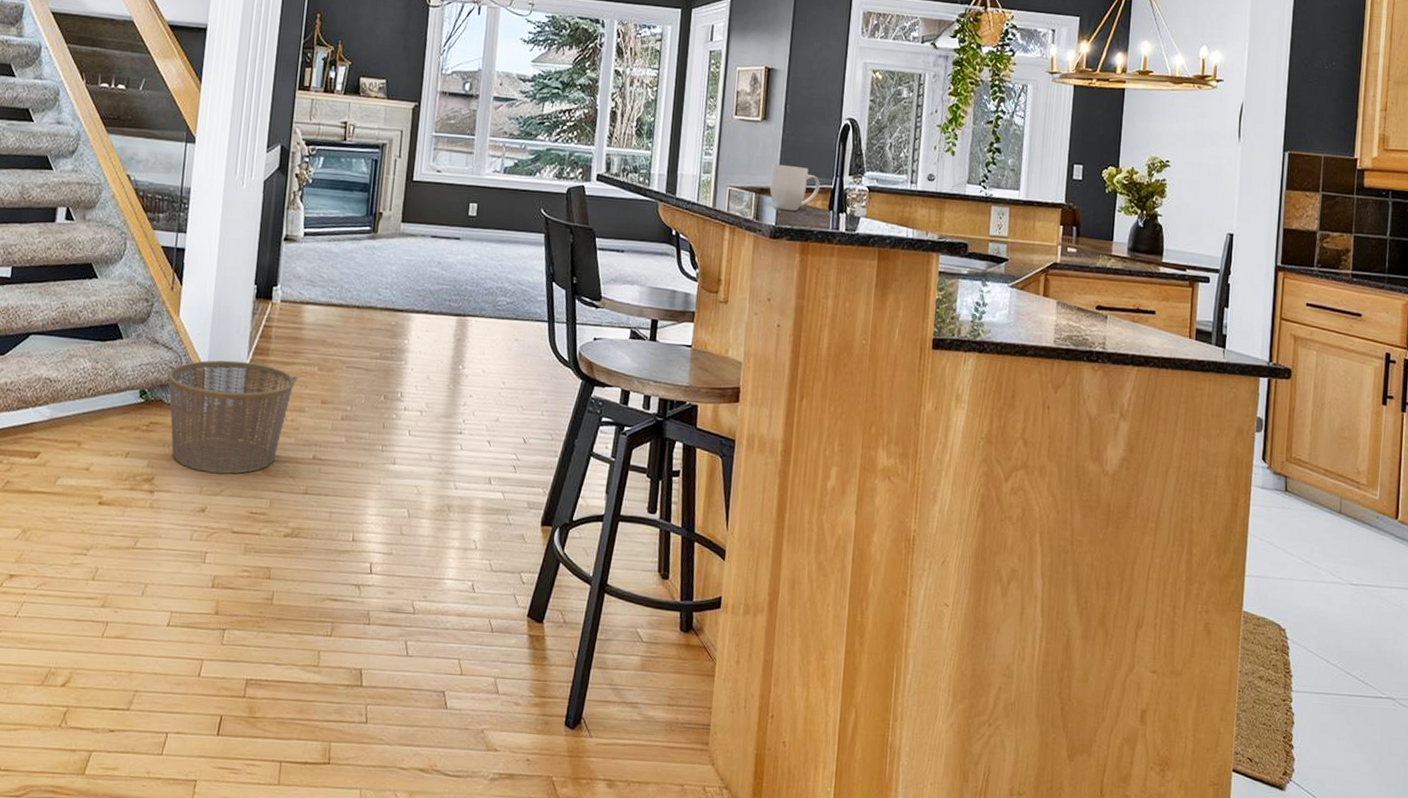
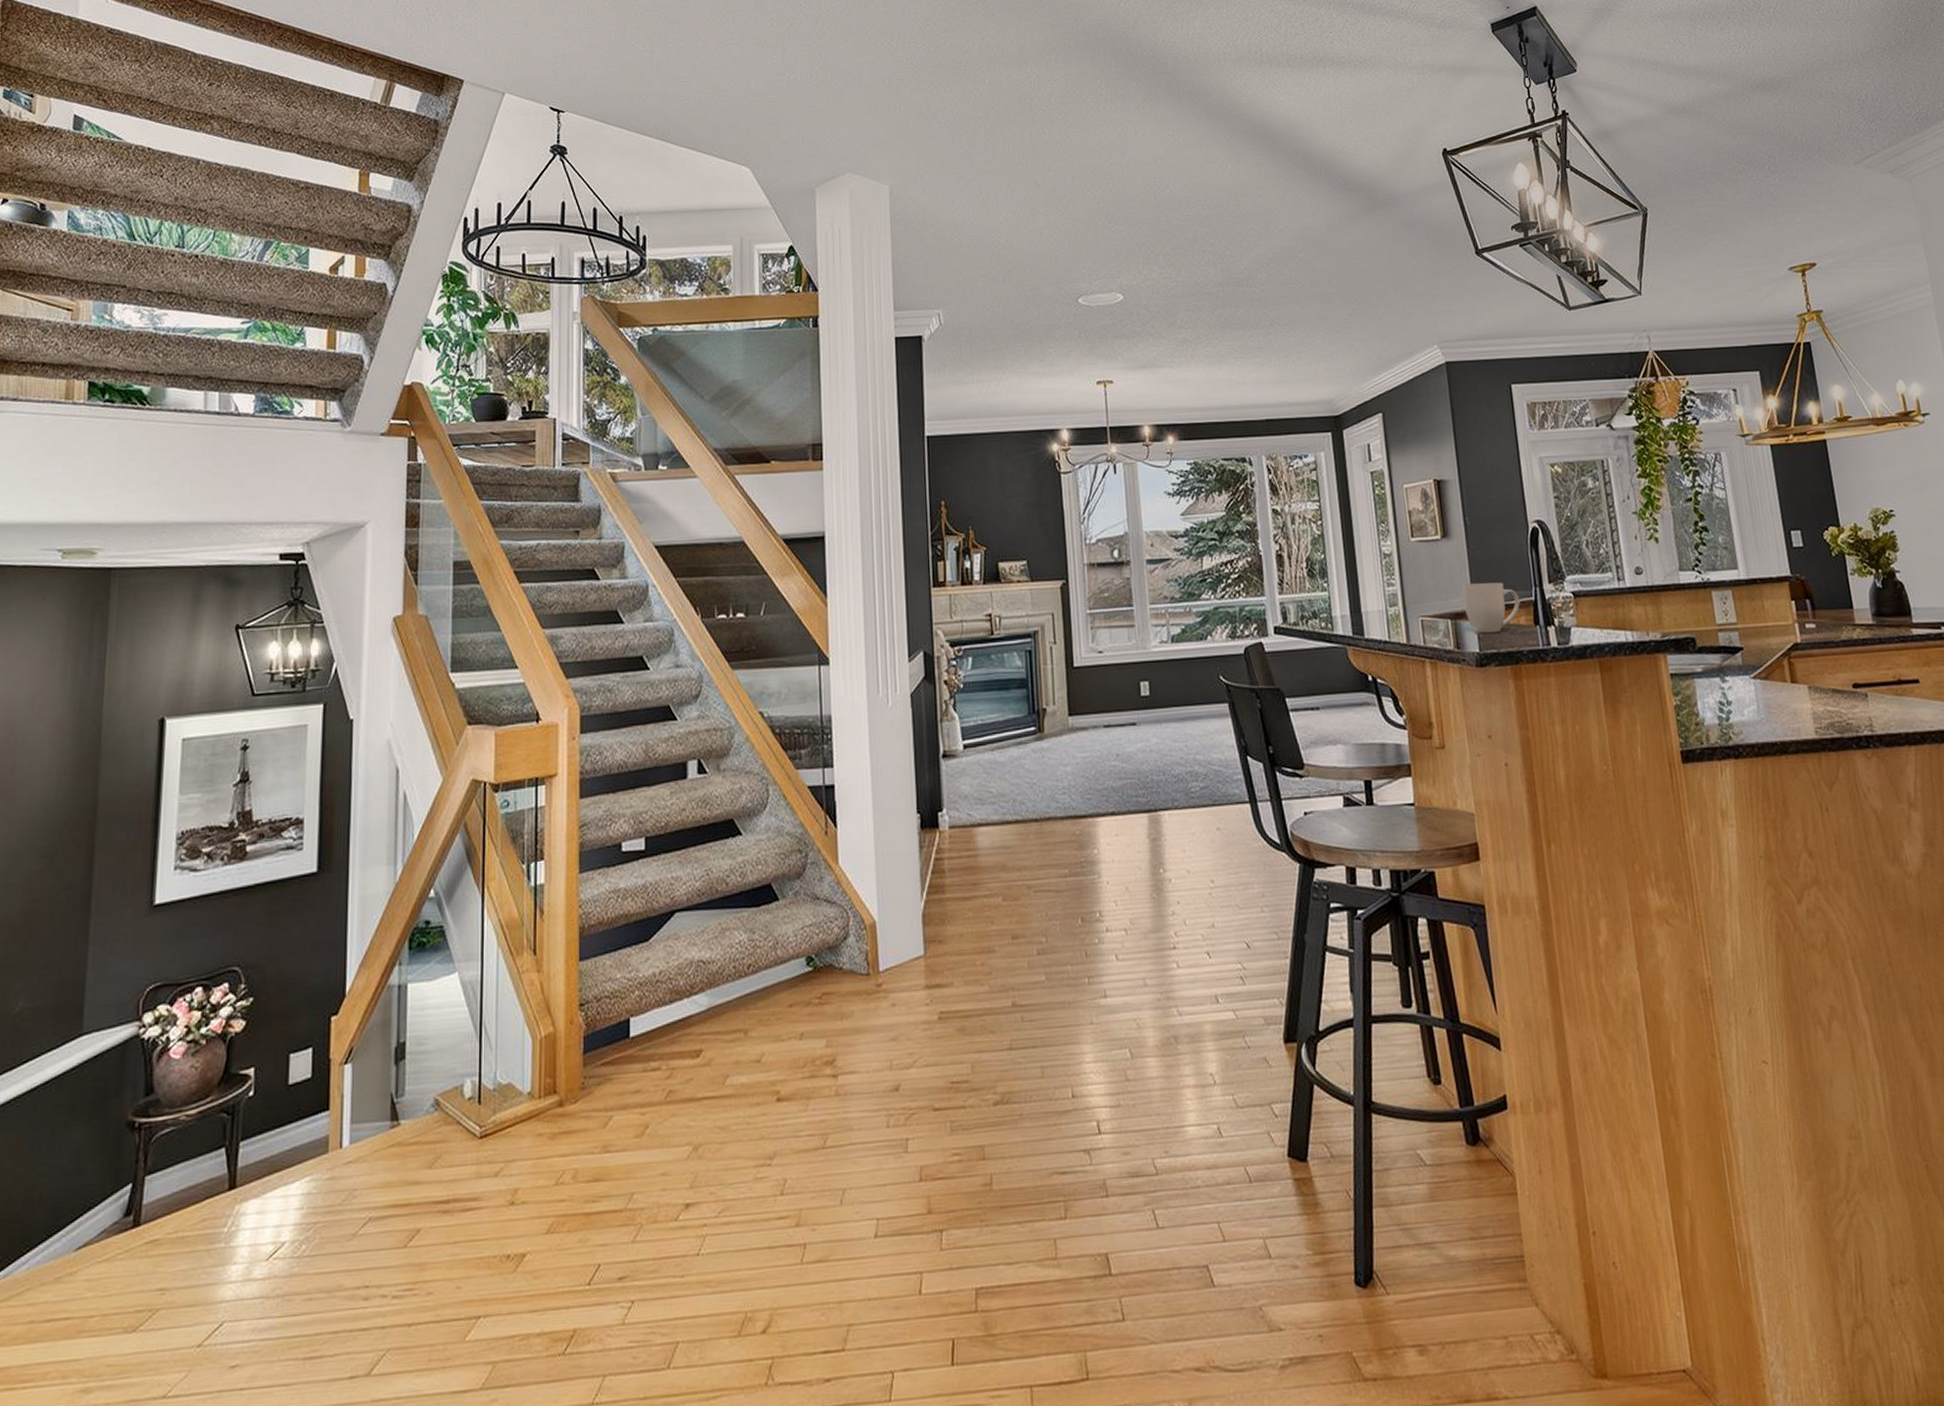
basket: present [166,360,298,474] -> none [832,904,981,1043]

